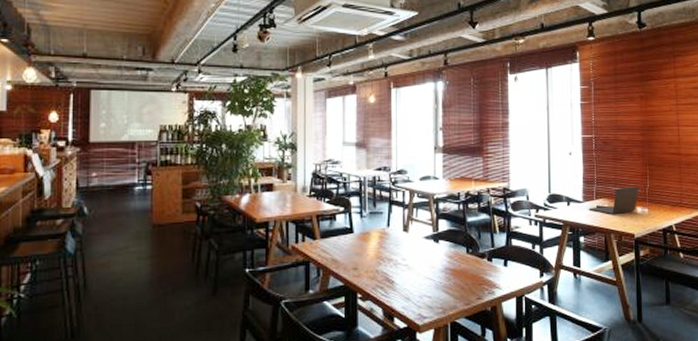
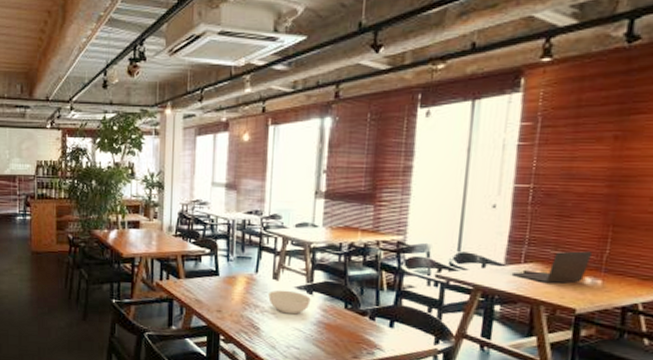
bowl: none [400,241,438,264] -> present [268,290,311,315]

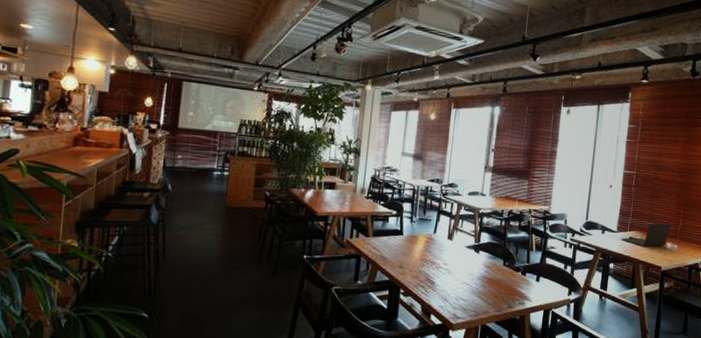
bowl: present [268,290,311,315] -> none [443,248,478,271]

